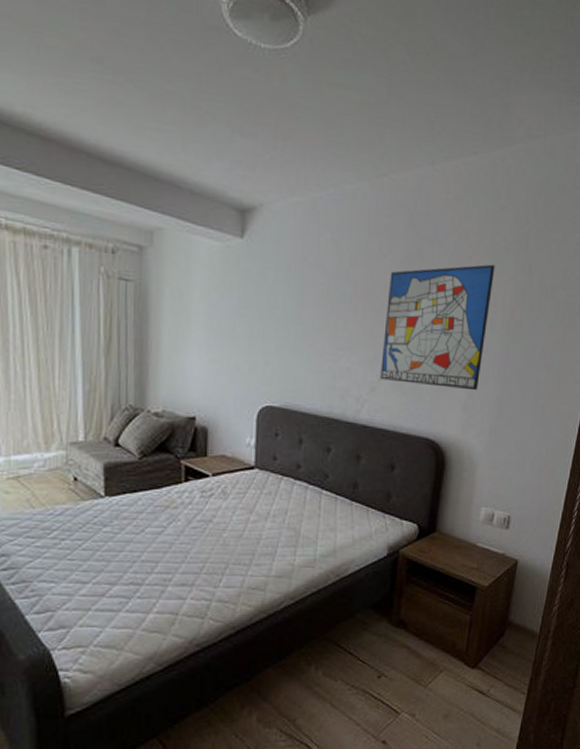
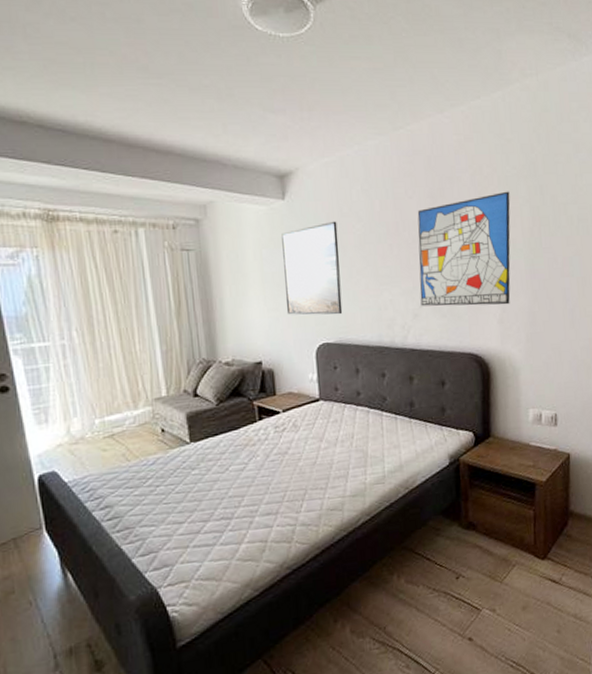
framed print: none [230,270,299,377] -> present [280,221,343,315]

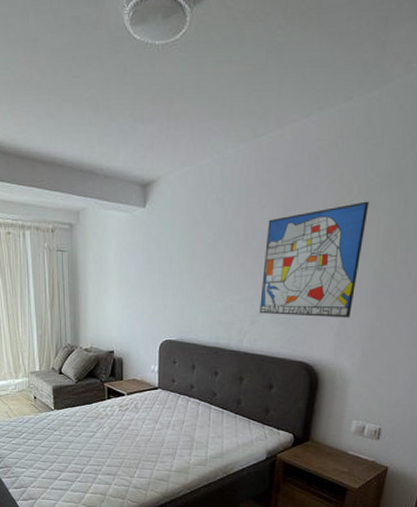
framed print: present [280,221,343,315] -> none [138,228,190,316]

